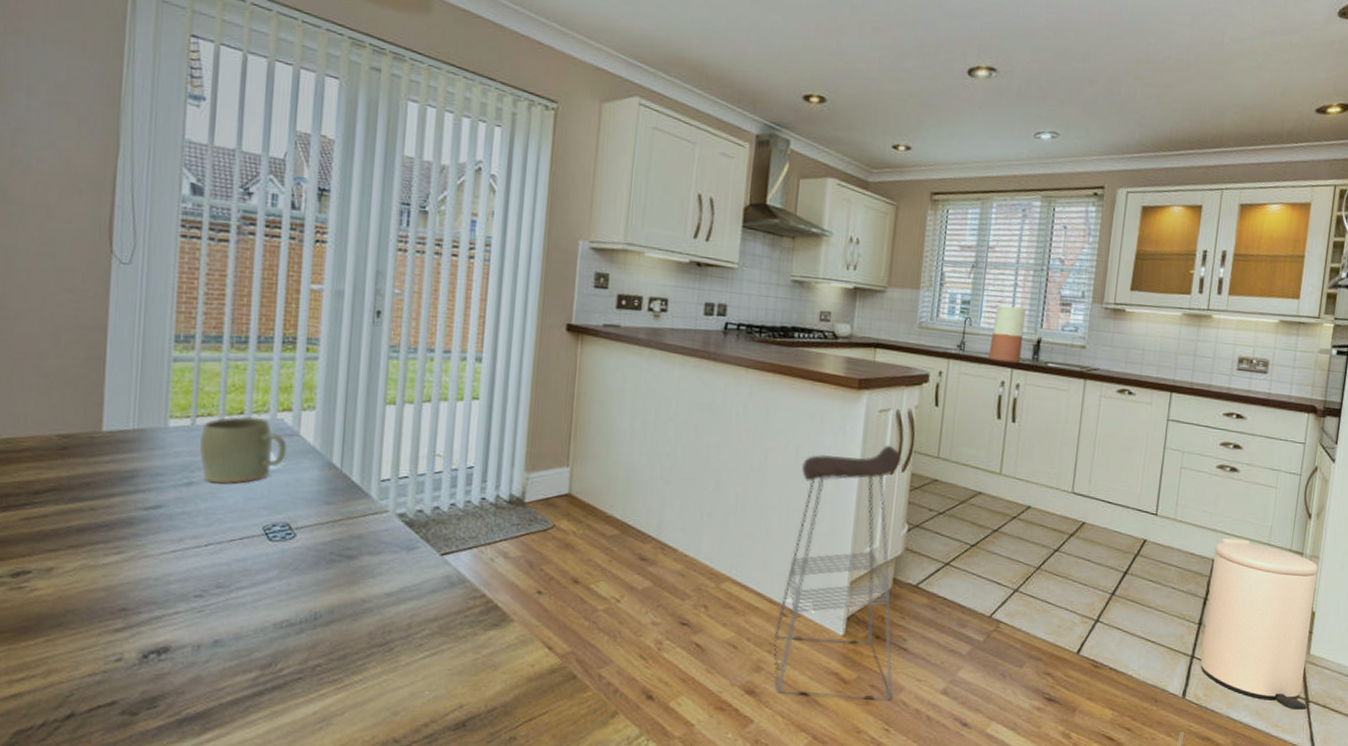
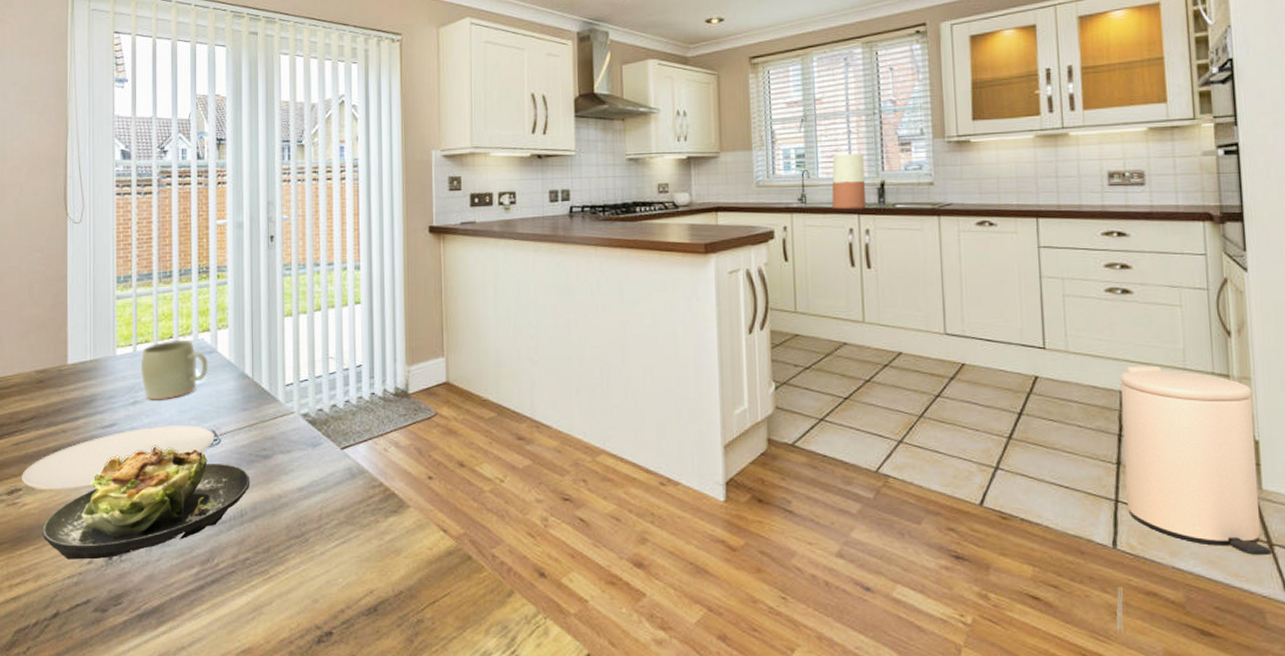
plate: none [31,512,289,579] -> present [21,424,215,492]
salad: none [57,535,329,657] -> present [43,446,251,560]
bar stool: present [773,444,901,701] -> none [654,305,784,567]

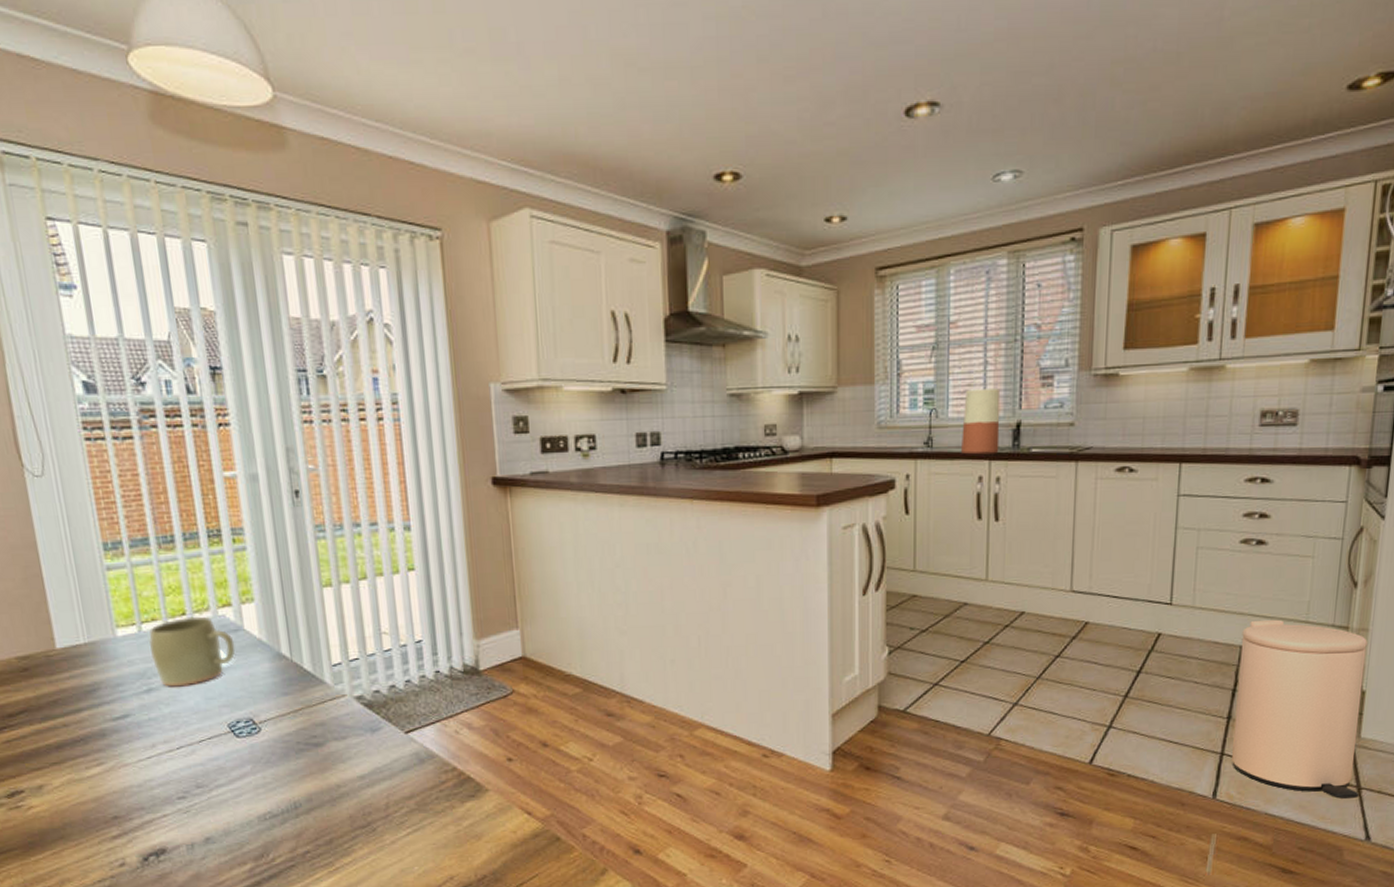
plate: present [21,424,215,492] -> none [20,713,254,792]
salad: present [43,446,251,560] -> none [58,738,302,863]

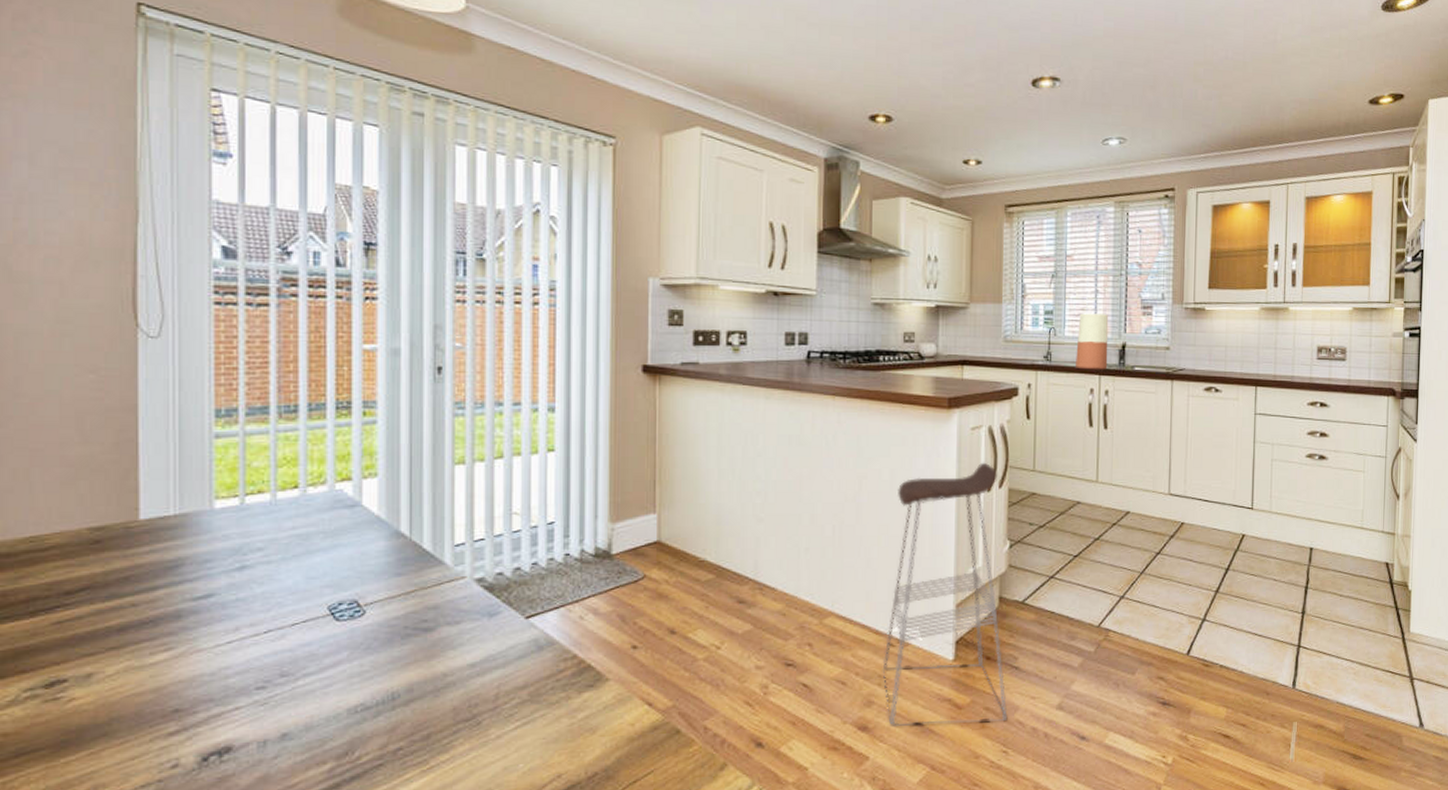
mug: present [149,616,236,687] -> none [252,490,349,564]
bar stool: none [756,563,890,836] -> present [882,462,1008,726]
pedal bin: present [1232,620,1368,799] -> none [1307,526,1412,688]

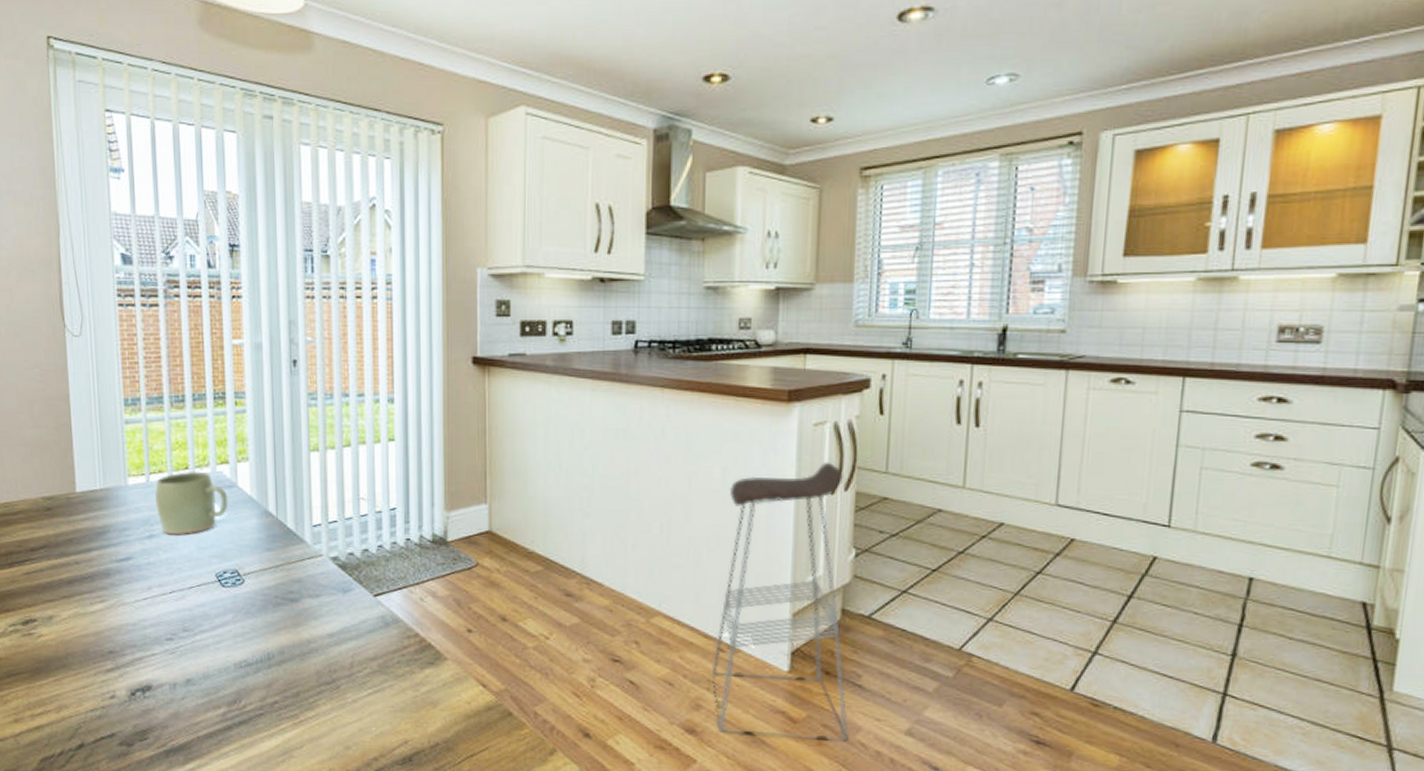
mug: none [252,490,349,564] -> present [155,471,229,535]
vase: present [1076,313,1109,370] -> none [942,291,987,358]

